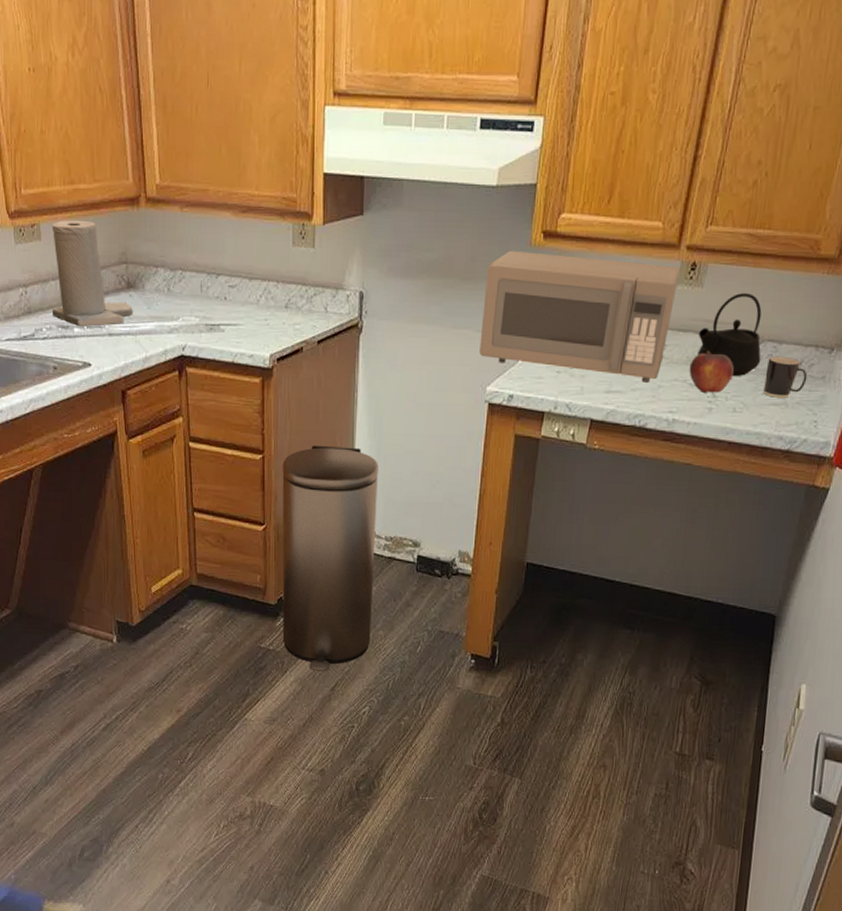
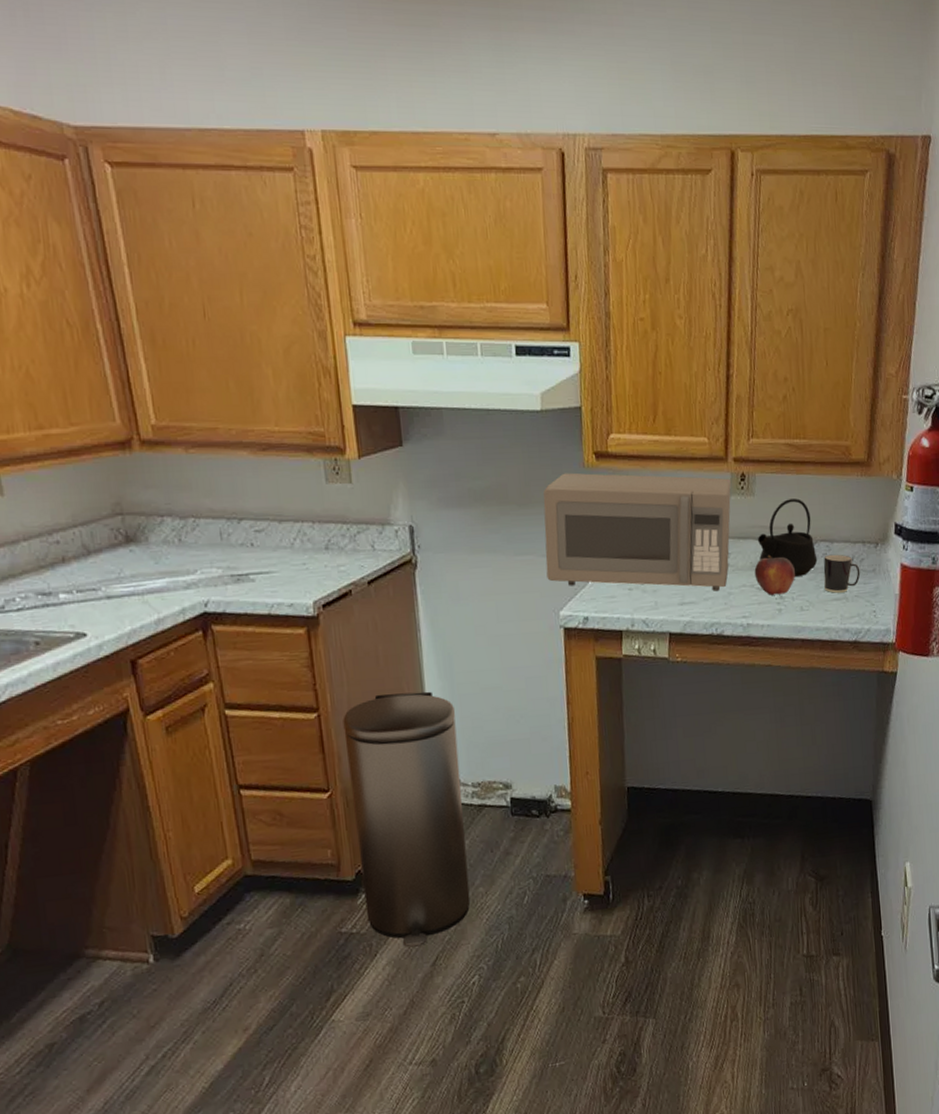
paper towel: present [51,220,133,326] -> none [16,469,137,591]

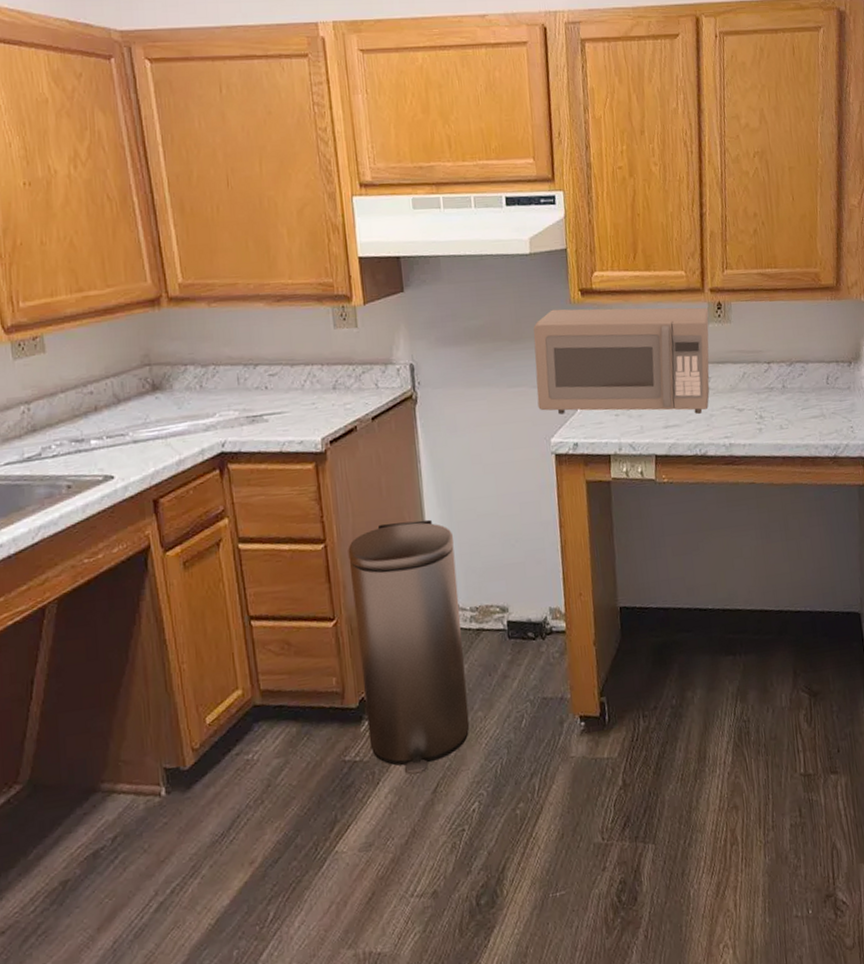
fruit: present [754,554,795,595] -> none [734,377,774,416]
kettle: present [757,498,818,576] -> none [735,323,794,397]
mug: present [823,554,861,593] -> none [800,374,836,411]

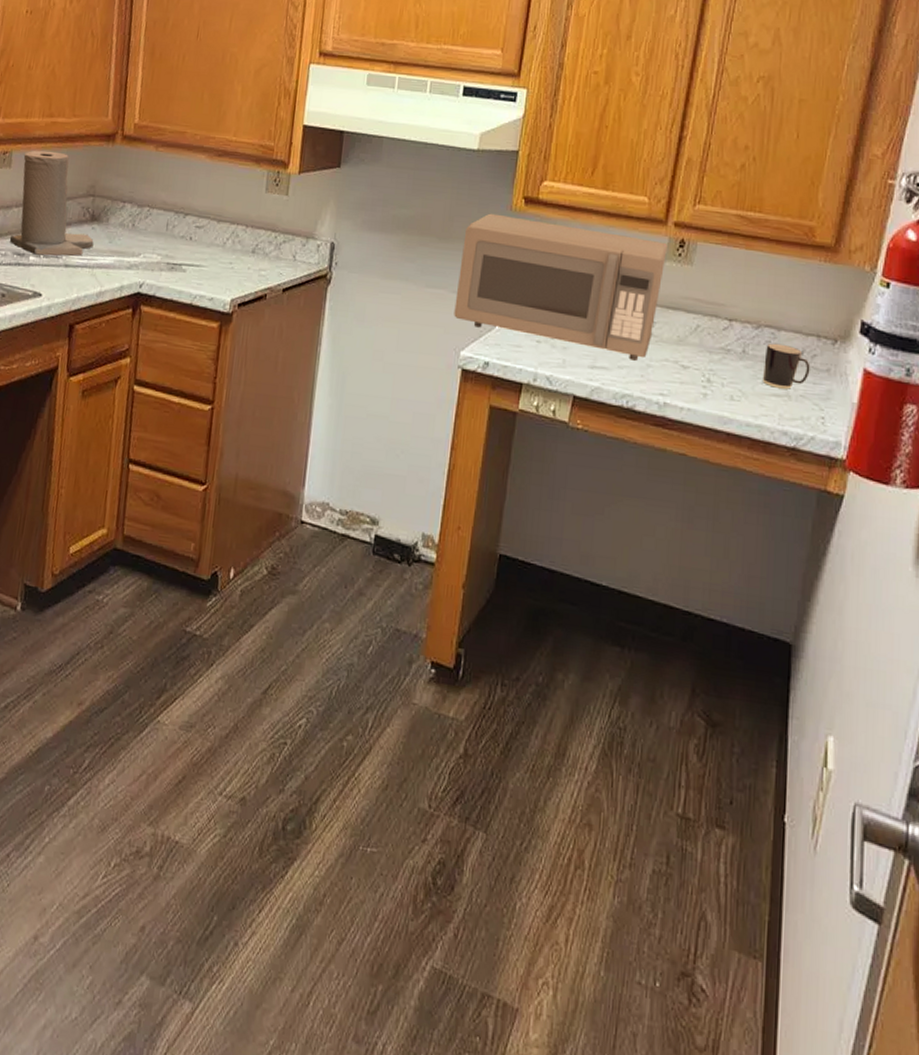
paper towel: none [57,327,161,438] -> present [9,150,94,256]
pedal bin: present [348,519,470,775] -> none [212,399,338,669]
mug: none [800,374,836,411] -> present [763,342,810,389]

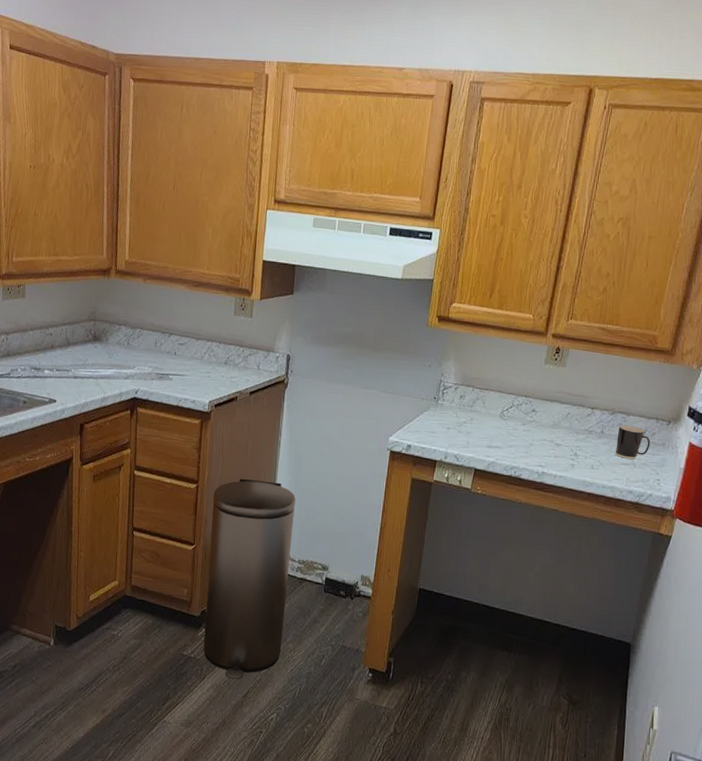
paper towel: present [9,150,94,256] -> none [27,283,97,370]
pedal bin: none [212,399,338,669] -> present [203,478,296,679]
microwave: present [454,213,667,361] -> none [384,329,547,441]

